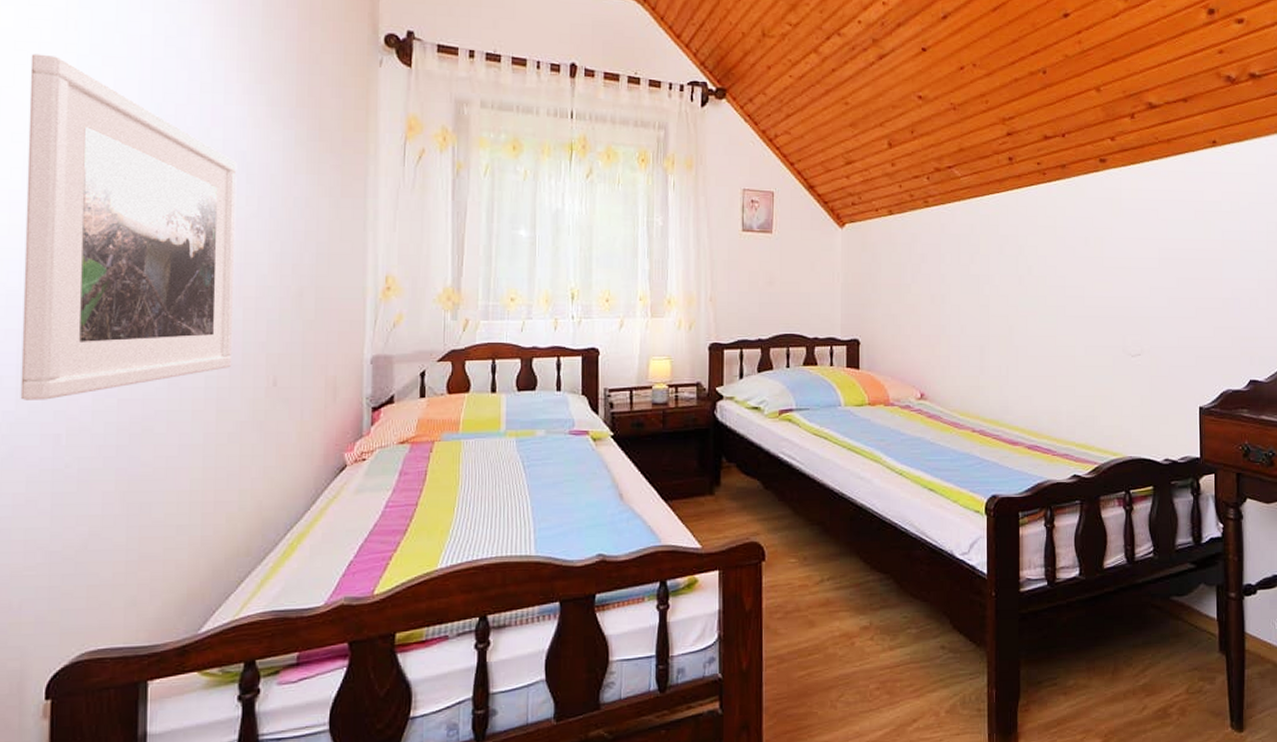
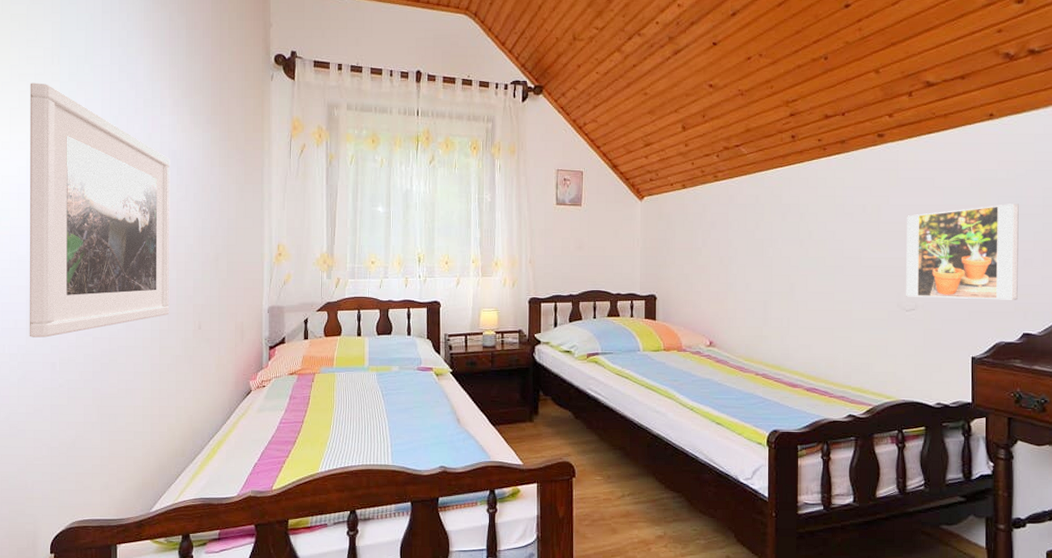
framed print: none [1131,239,1244,344] -> present [906,204,1019,300]

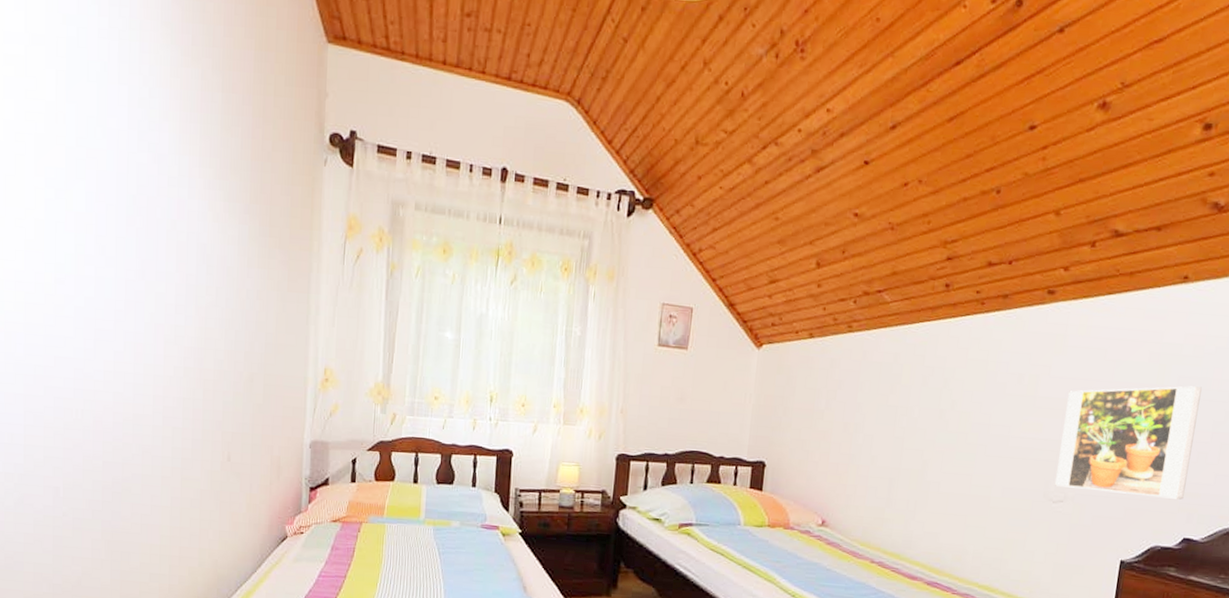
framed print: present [29,83,170,338] -> none [27,145,199,457]

